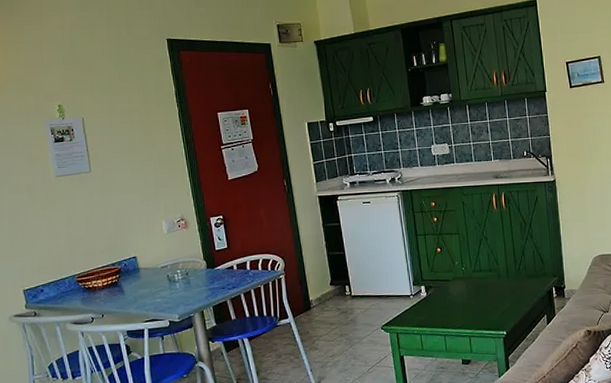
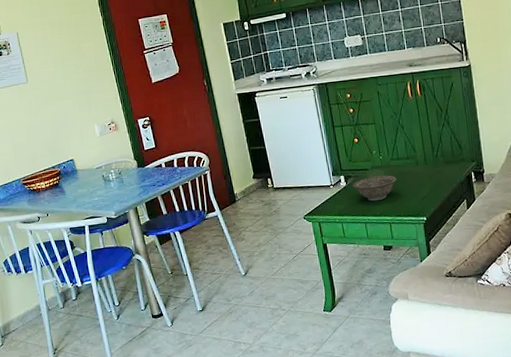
decorative bowl: none [433,287,478,314] -> present [352,175,397,202]

